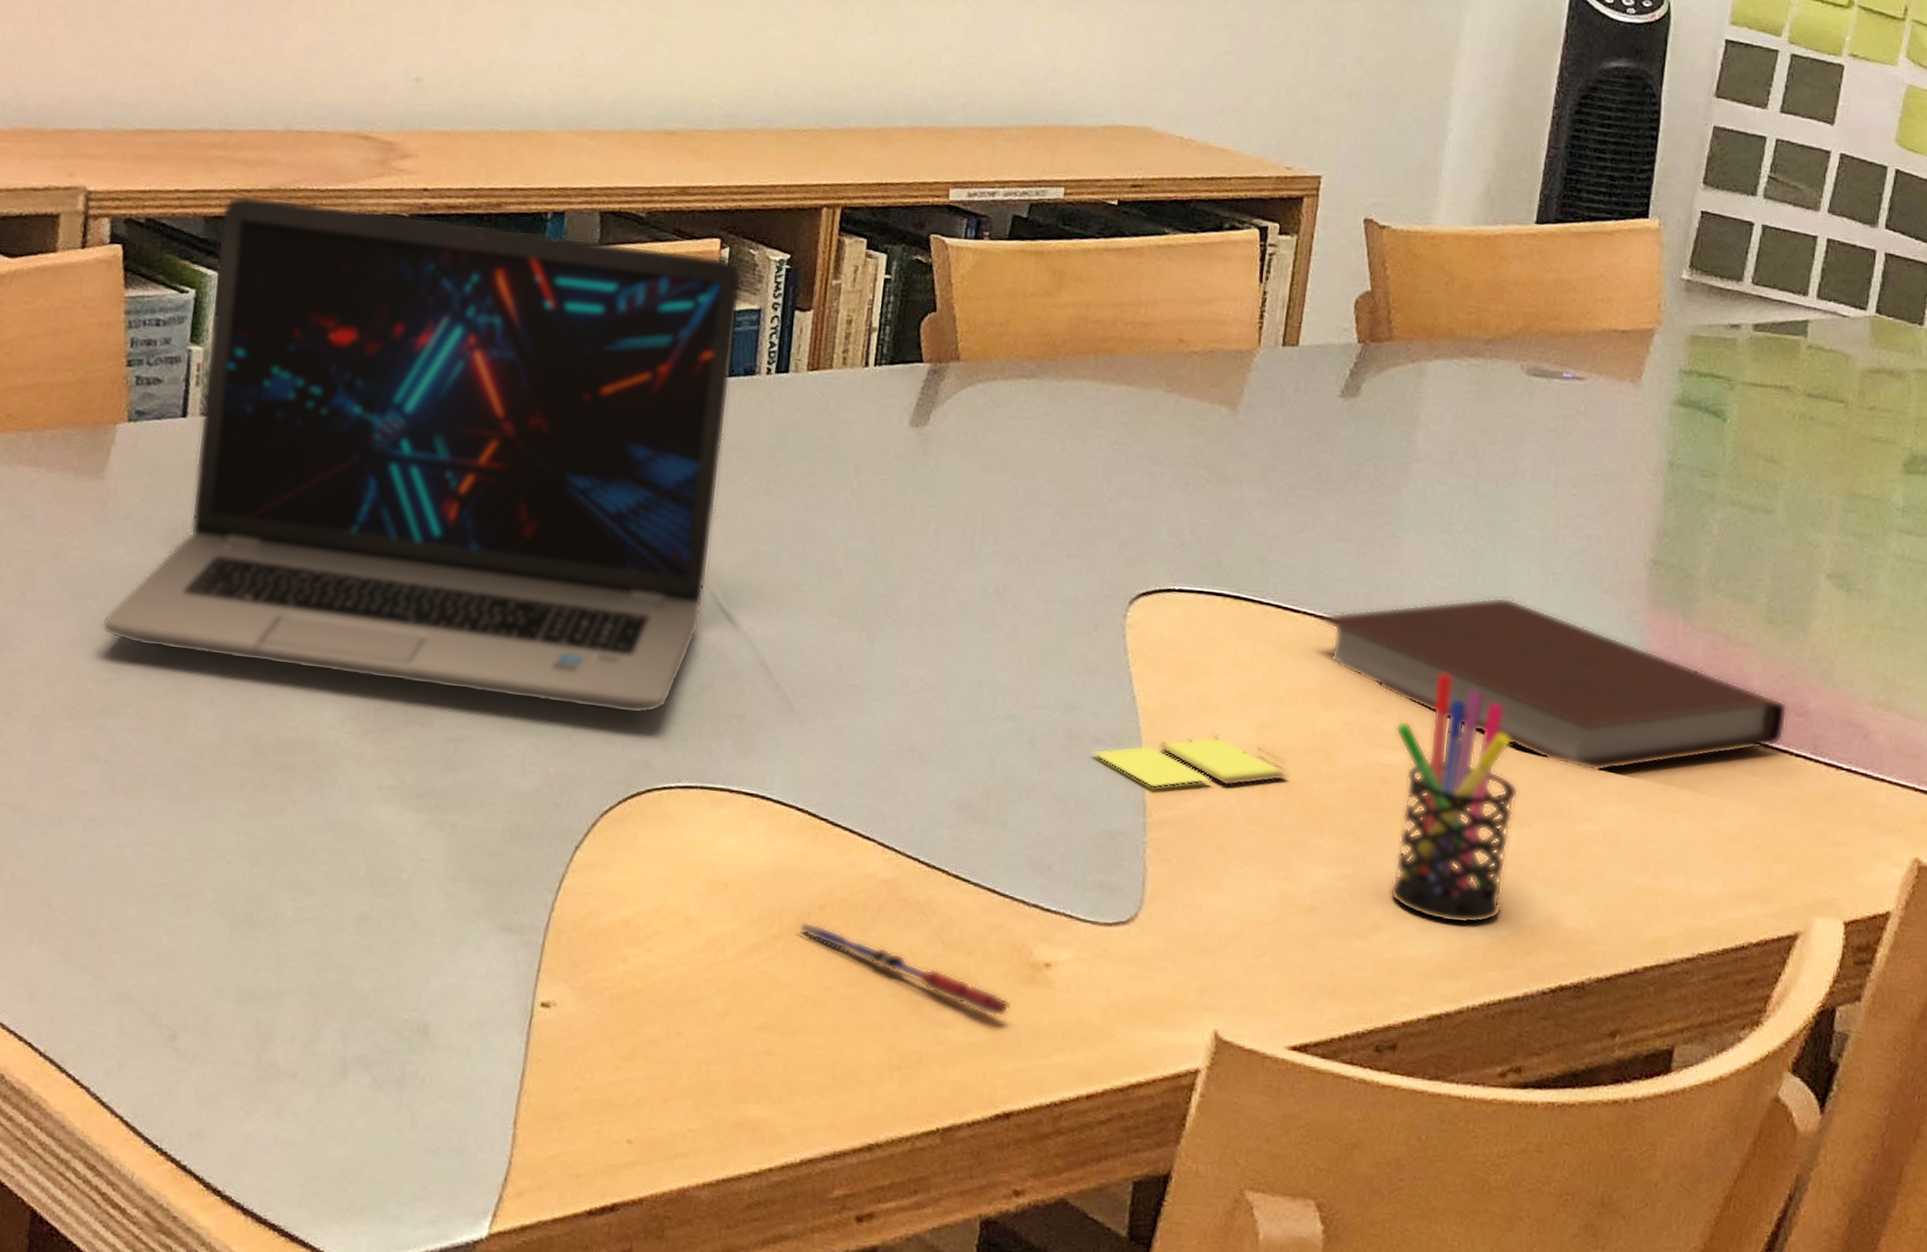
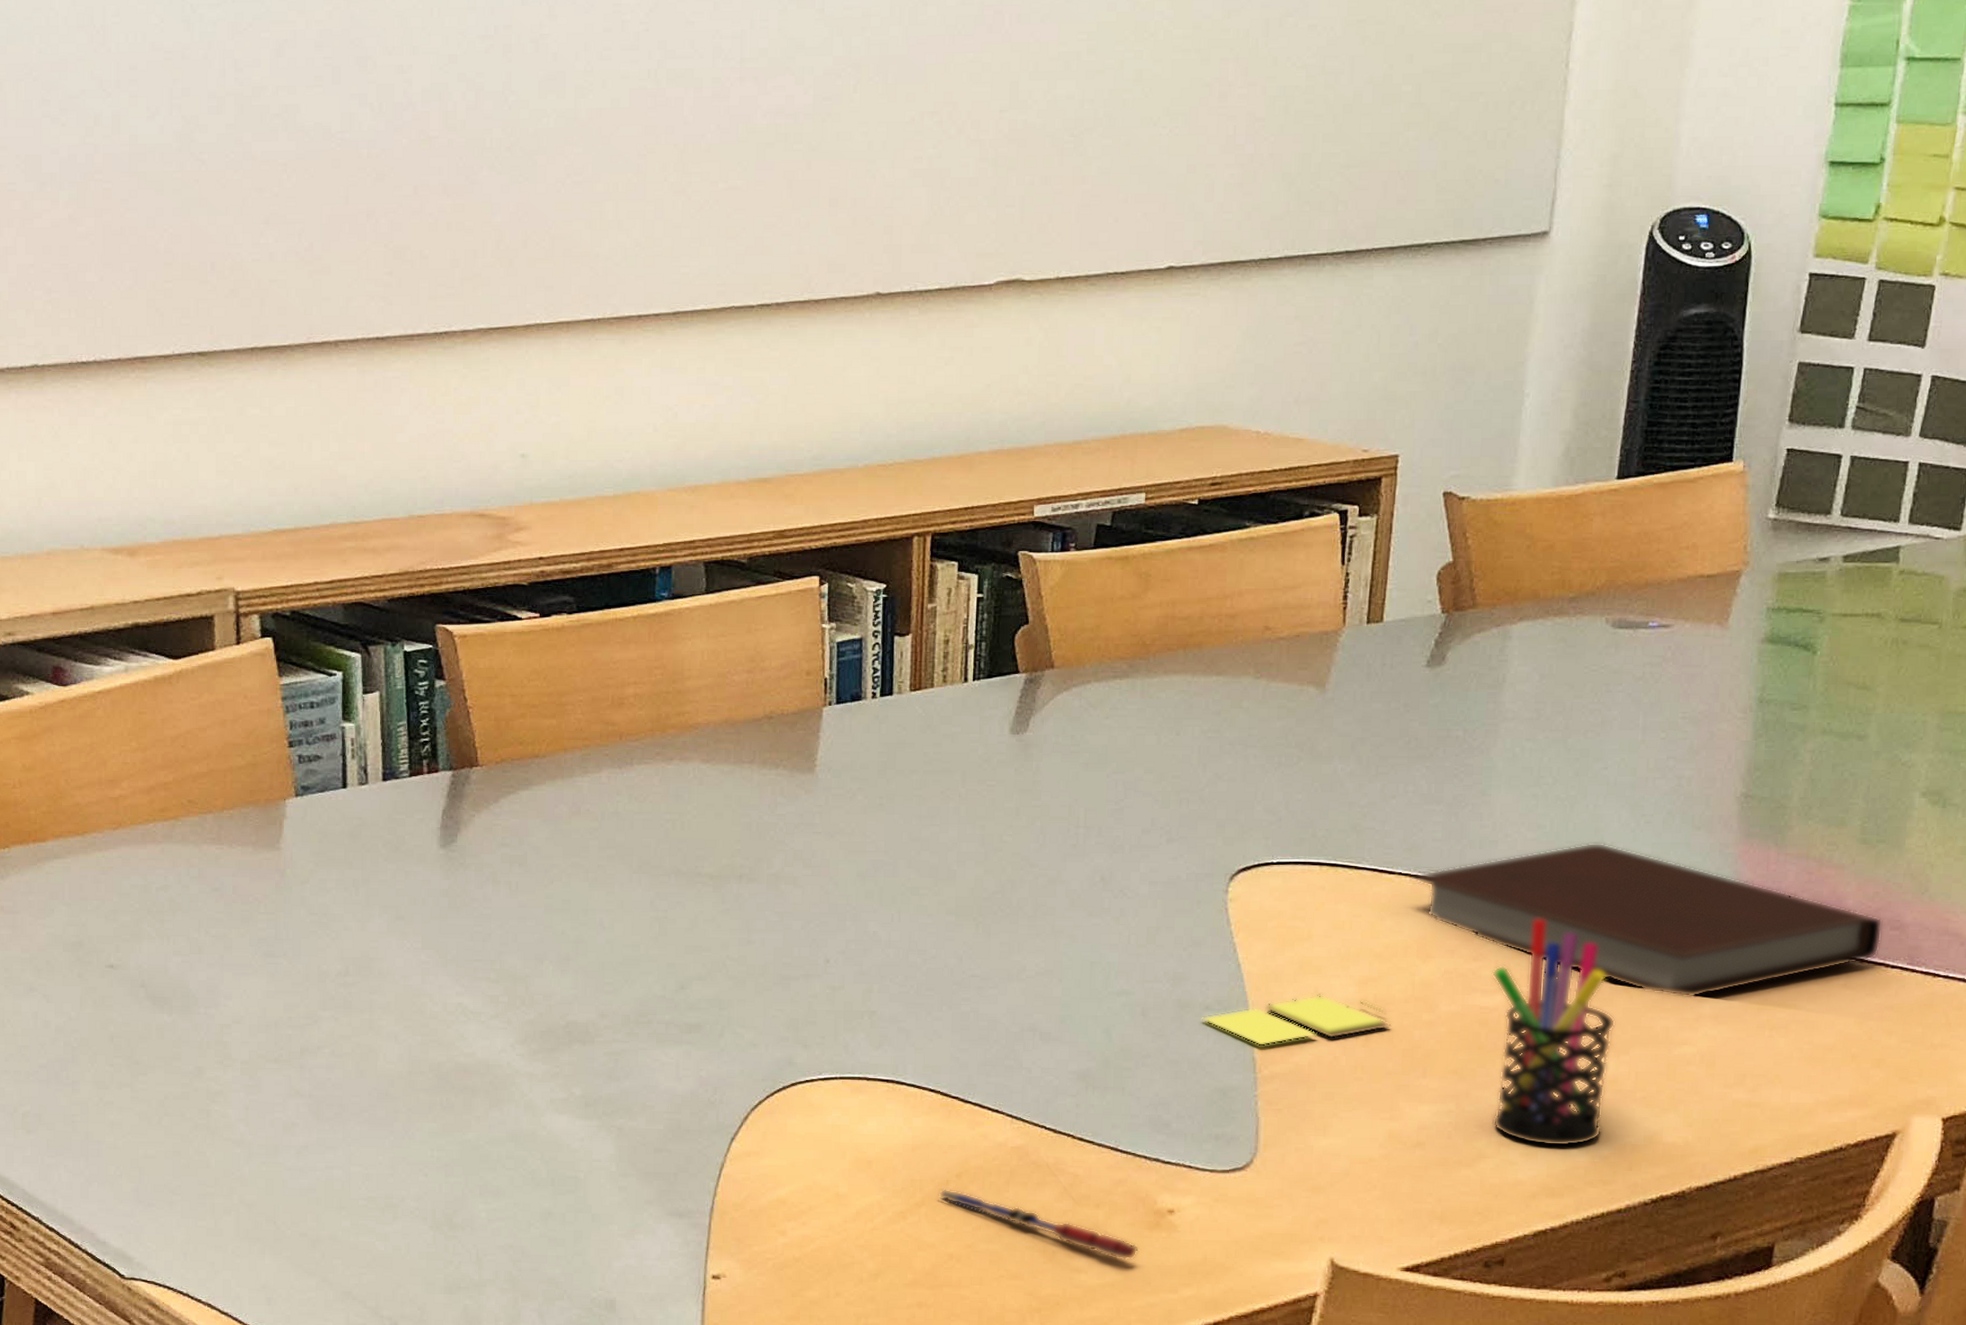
laptop: present [101,195,742,714] -> none [292,581,842,1018]

